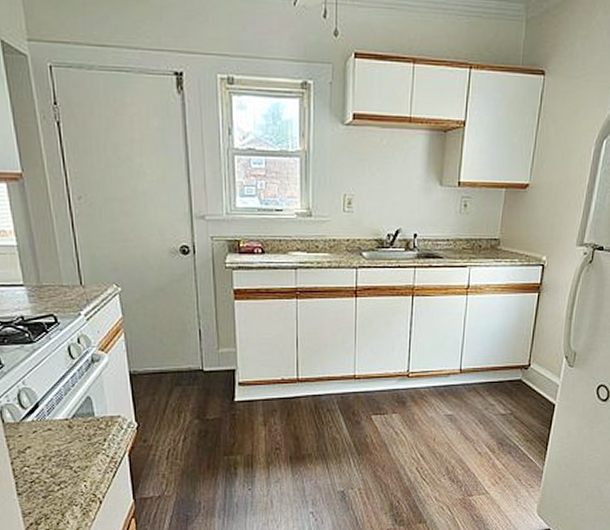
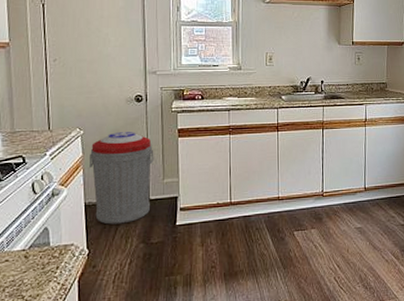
trash can: none [131,291,207,397] -> present [90,132,154,225]

